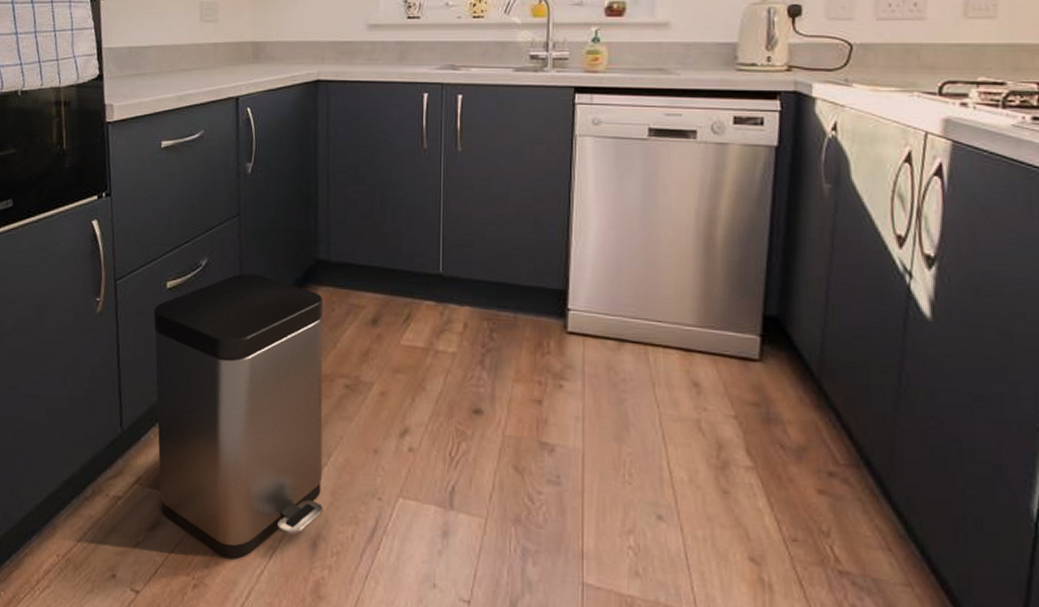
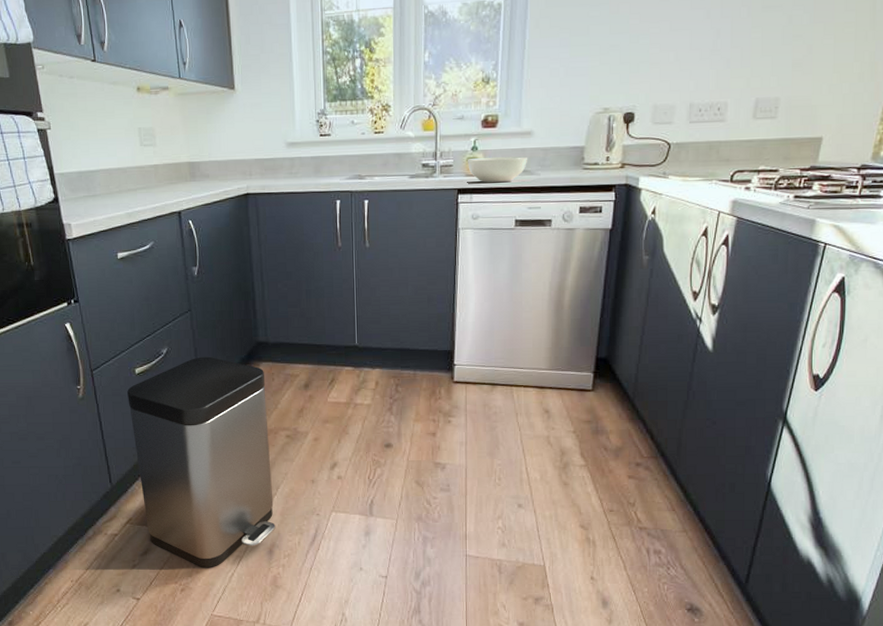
bowl: none [586,52,665,81] -> present [467,156,528,182]

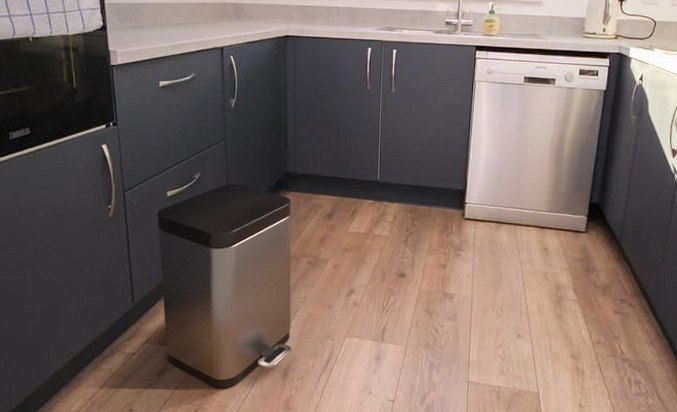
bowl: present [467,156,528,182] -> none [485,21,538,43]

